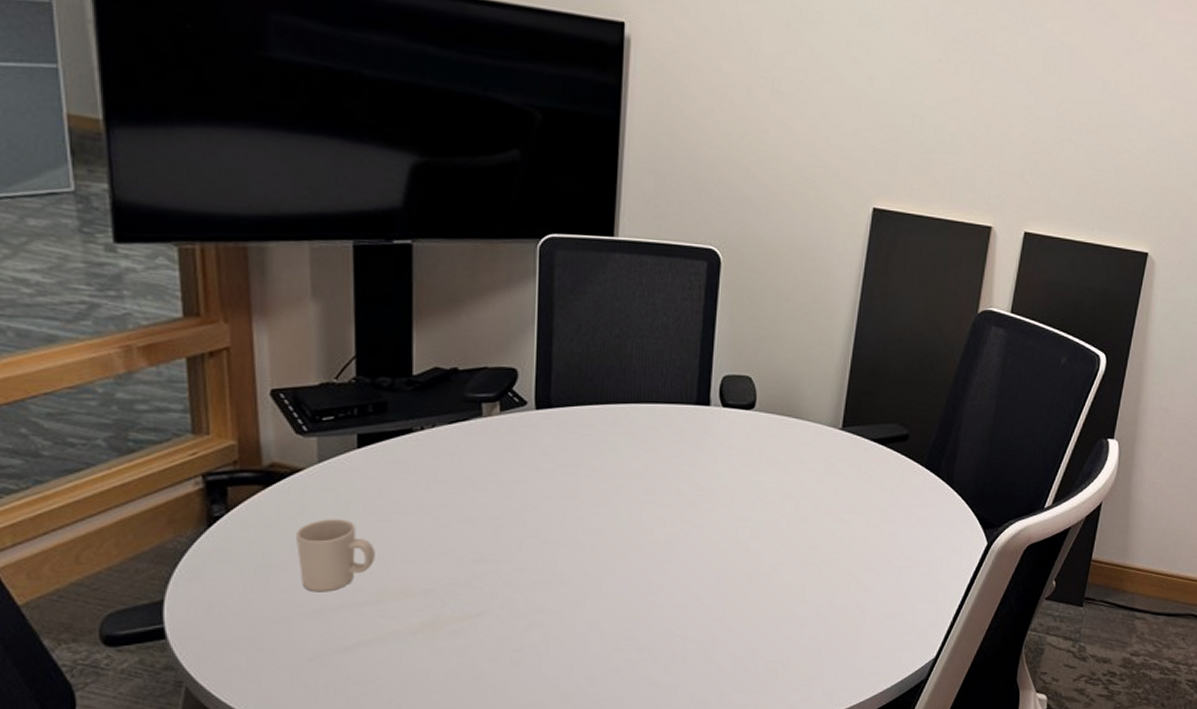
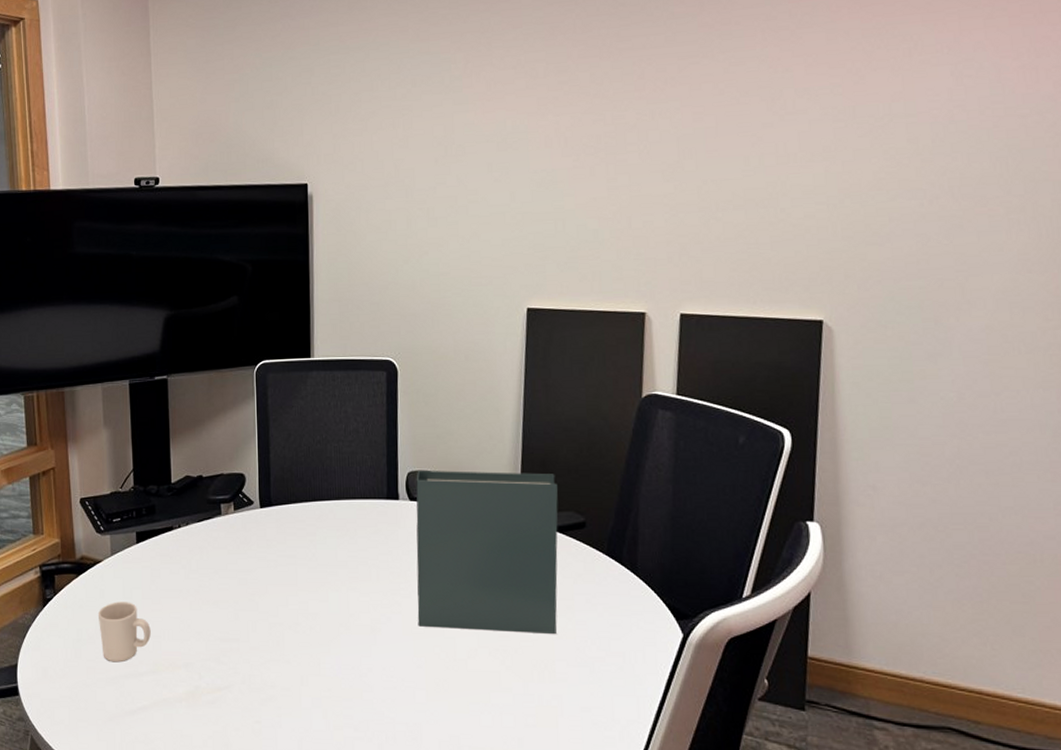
binder: none [720,374,886,546] -> present [416,470,559,635]

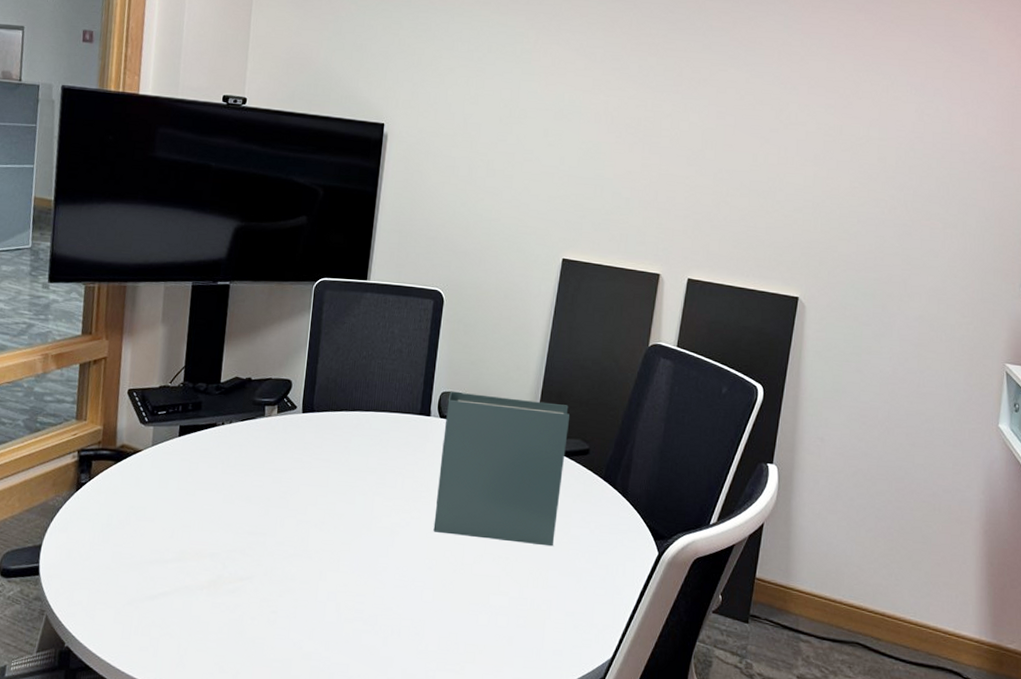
mug: present [97,602,151,663] -> none [130,490,182,549]

